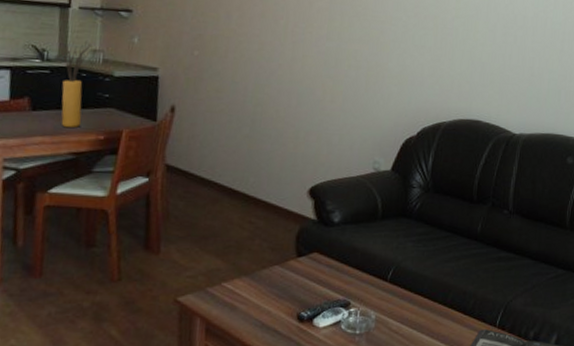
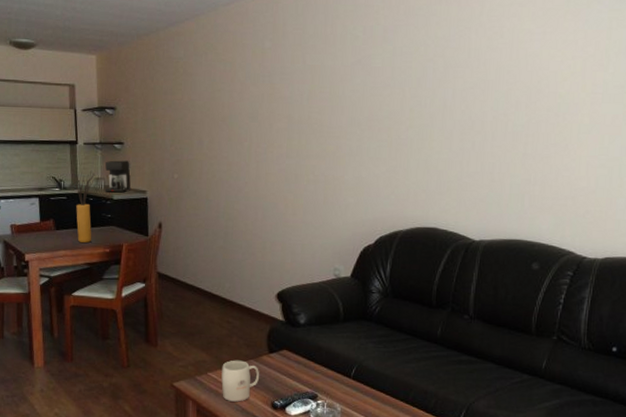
coffee maker: none [103,30,139,69] -> present [104,160,131,193]
mug: none [238,266,285,316] -> present [221,360,260,402]

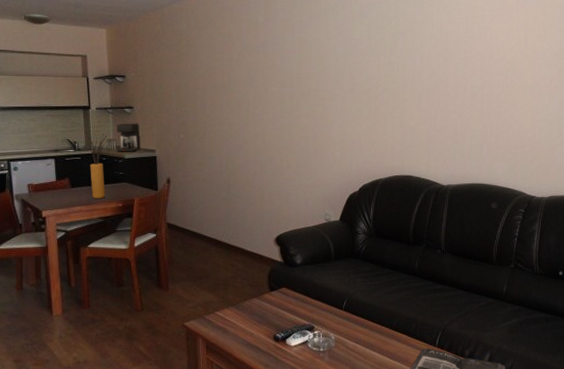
mug: present [221,360,260,402] -> none [228,299,263,337]

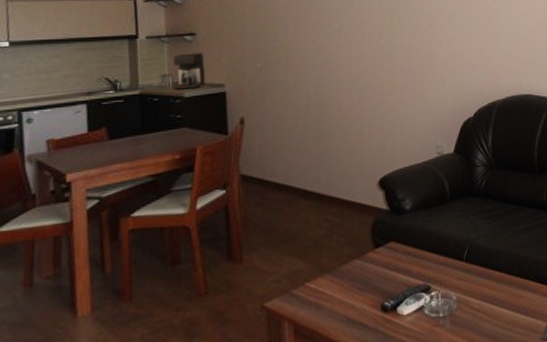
vase: present [87,132,107,199] -> none [133,66,160,152]

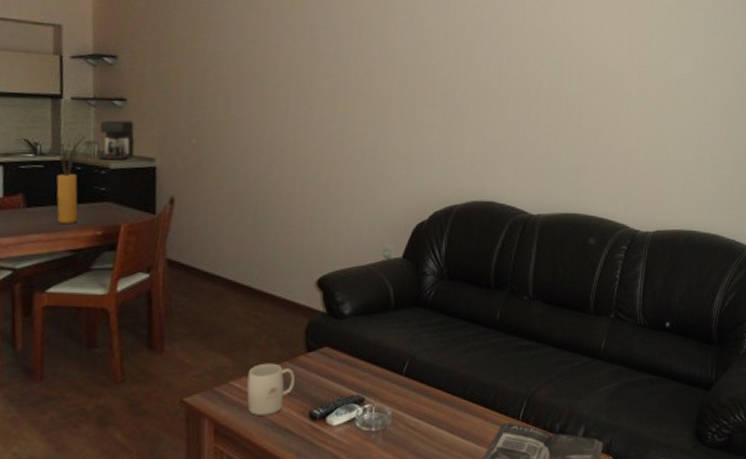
vase: none [133,66,160,152] -> present [55,131,85,225]
mug: none [322,262,366,313] -> present [246,363,296,415]

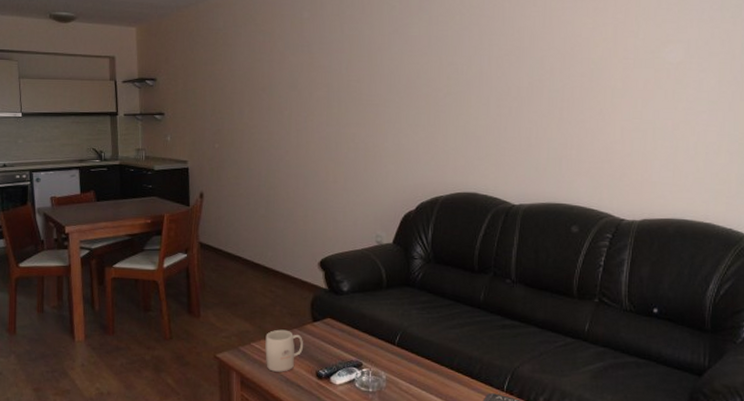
vase: present [55,131,85,225] -> none [114,141,135,215]
coffee maker: present [98,120,135,161] -> none [145,131,172,163]

